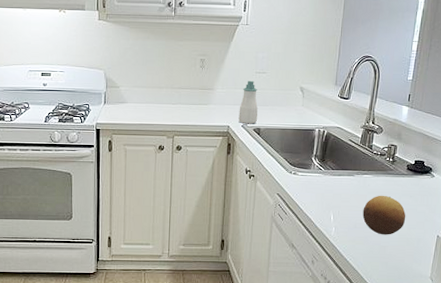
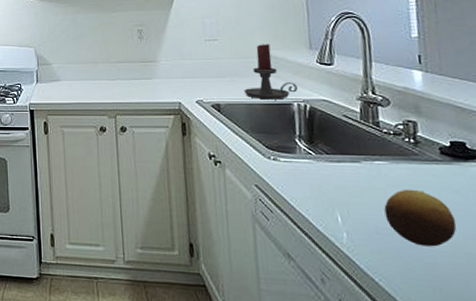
soap bottle: present [238,80,258,124] -> none [190,49,215,100]
candle holder: none [280,78,321,126] -> present [243,44,298,100]

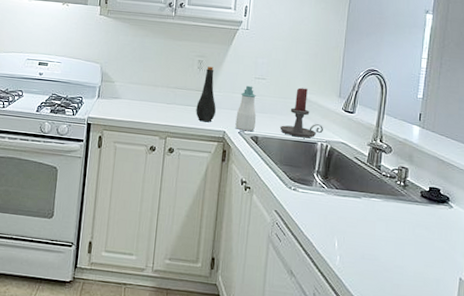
bottle: none [143,35,166,95] -> present [196,66,216,123]
soap bottle: none [190,49,215,100] -> present [235,85,256,132]
fruit: present [384,189,457,247] -> none [371,223,422,272]

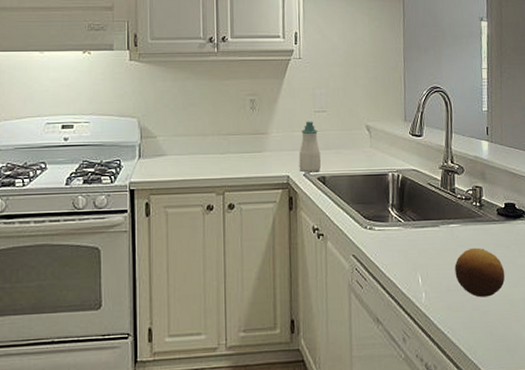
bottle: present [196,66,216,123] -> none [254,105,276,169]
candle holder: present [279,87,323,138] -> none [347,116,393,171]
fruit: none [371,223,422,272] -> present [454,247,505,298]

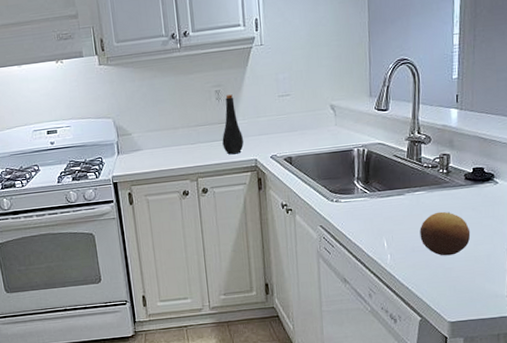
bottle: none [254,105,276,169] -> present [222,94,244,155]
soap bottle: present [299,121,321,173] -> none [265,105,287,155]

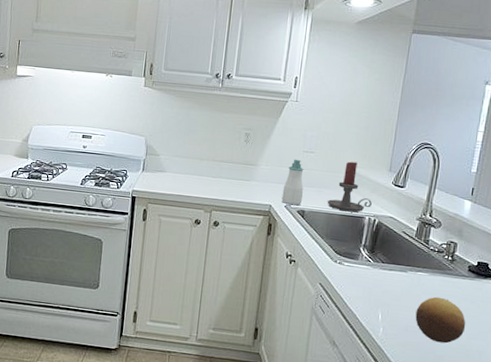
bottle: present [222,94,244,155] -> none [242,139,263,196]
soap bottle: none [265,105,287,155] -> present [281,159,304,206]
candle holder: none [312,95,358,149] -> present [327,161,372,212]

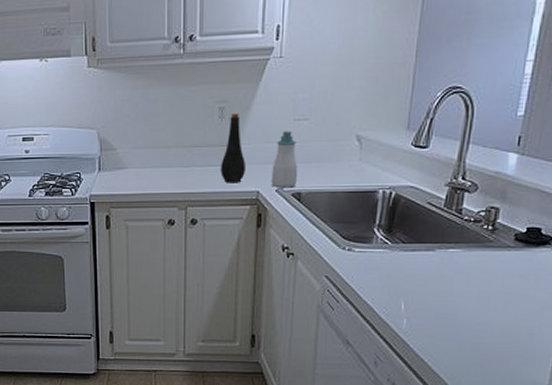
bottle: none [242,139,263,196] -> present [220,113,245,183]
candle holder: present [327,161,372,212] -> none [328,124,386,187]
fruit: present [415,296,466,344] -> none [447,275,513,329]

